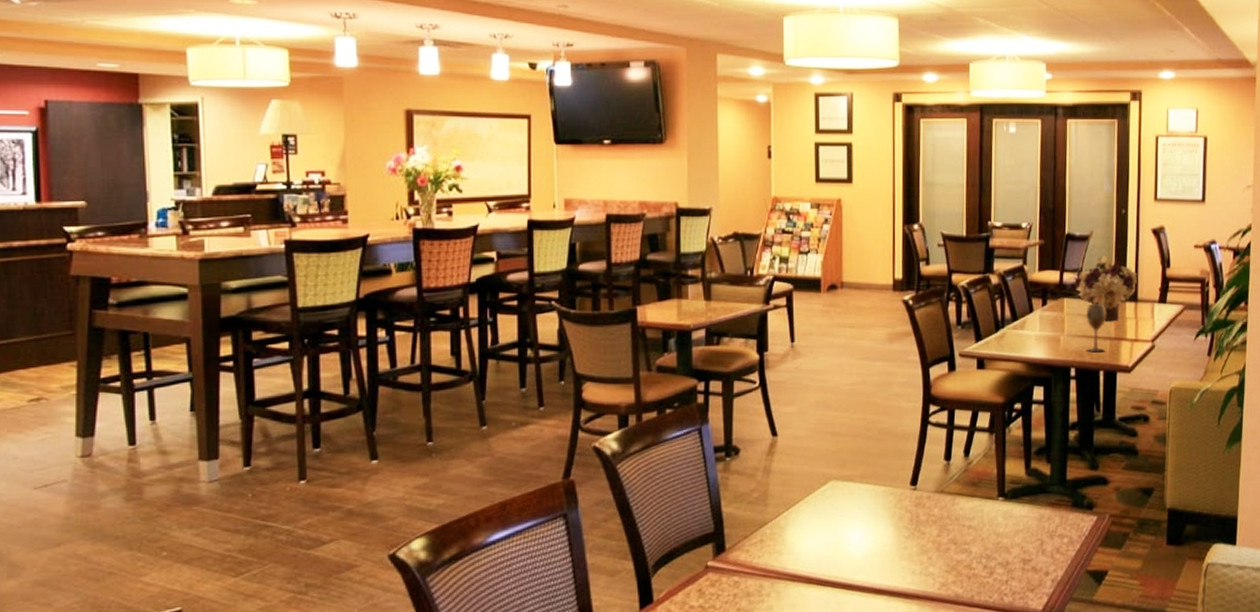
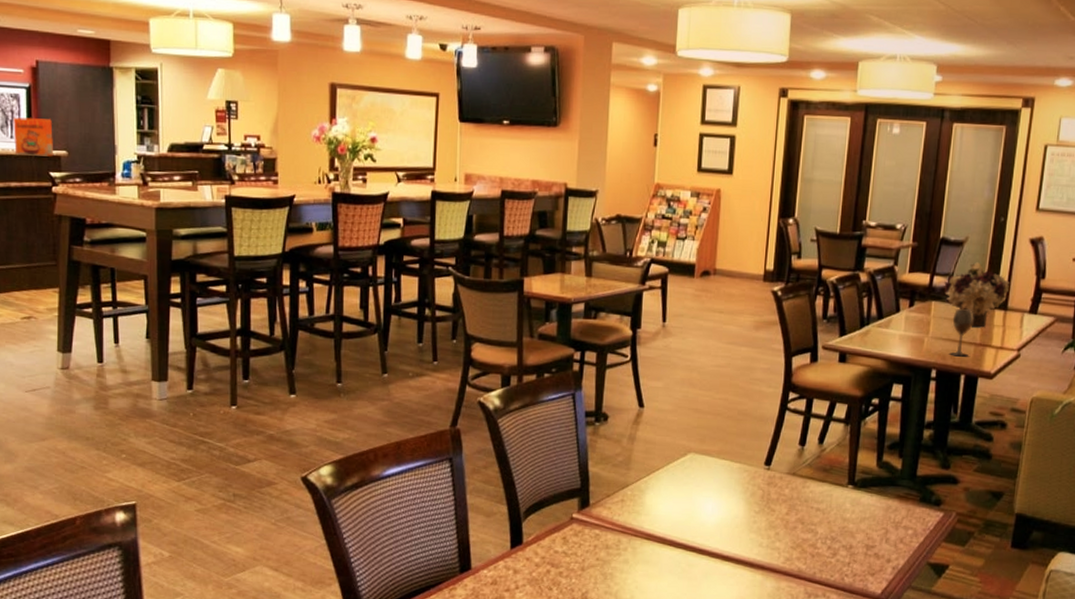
cereal box: none [16,166,69,211] -> present [13,117,54,157]

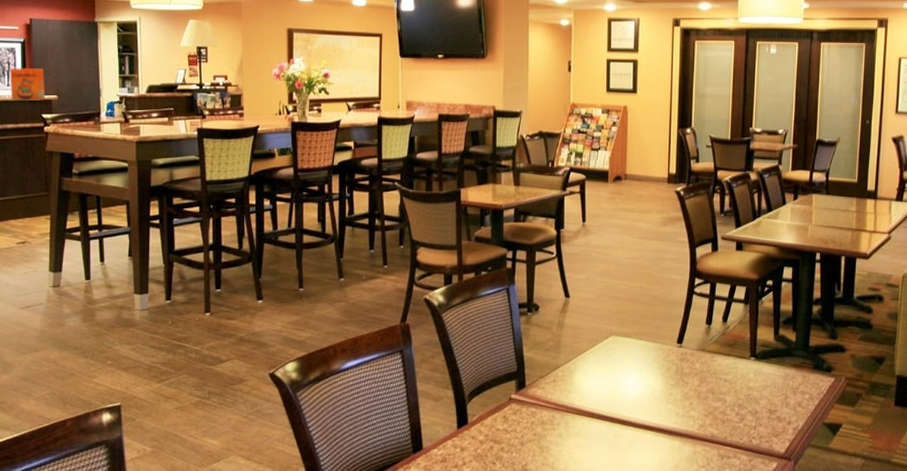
flower arrangement: present [944,262,1011,328] -> none [822,159,878,215]
wine glass: present [950,309,974,357] -> none [831,200,849,241]

